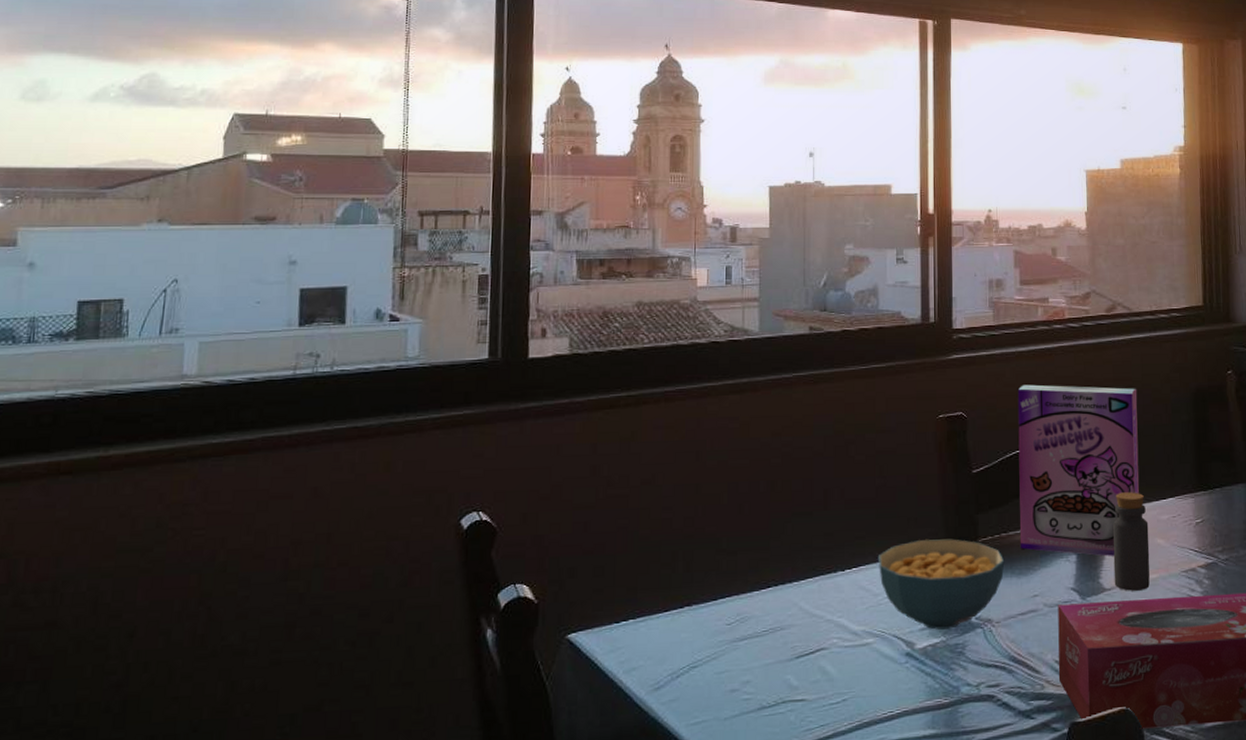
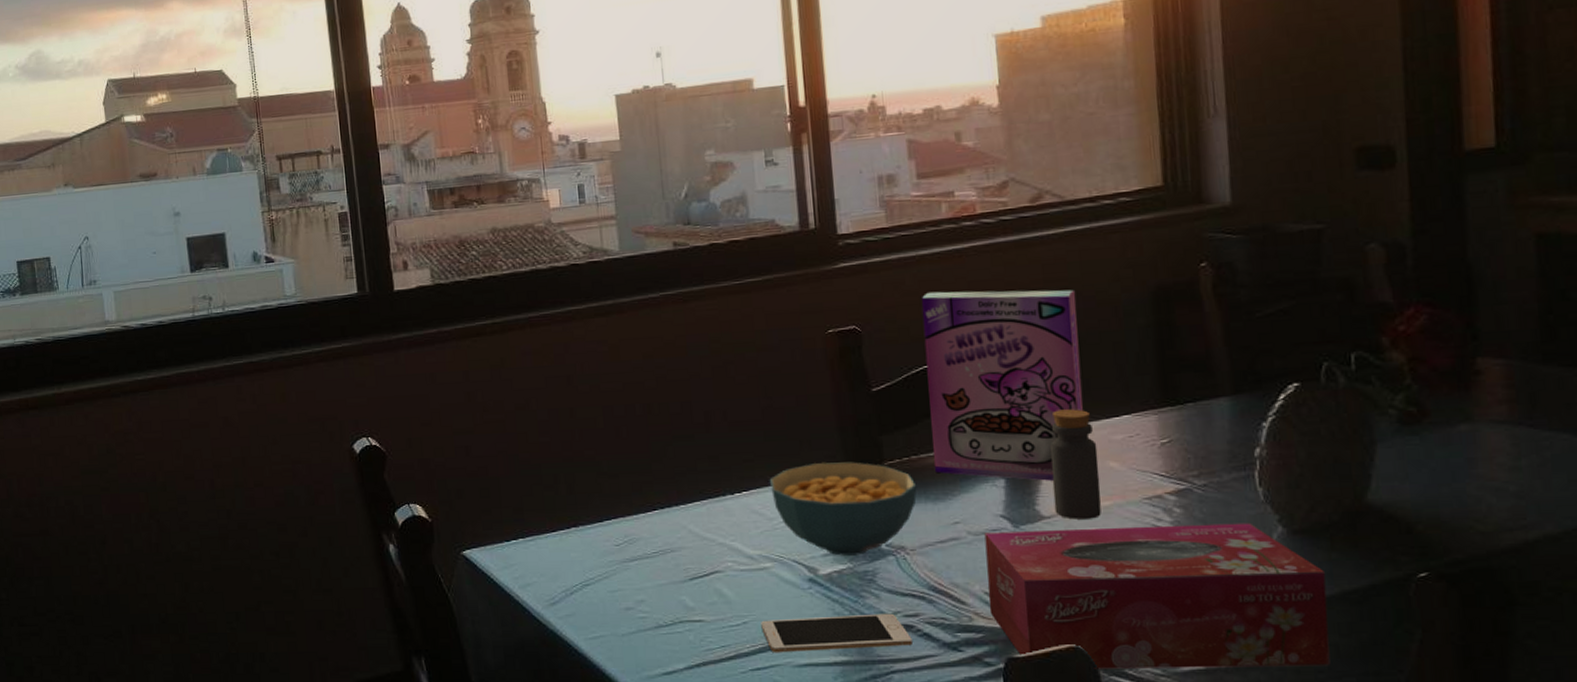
cell phone: none [859,684,993,730] -> present [761,613,913,653]

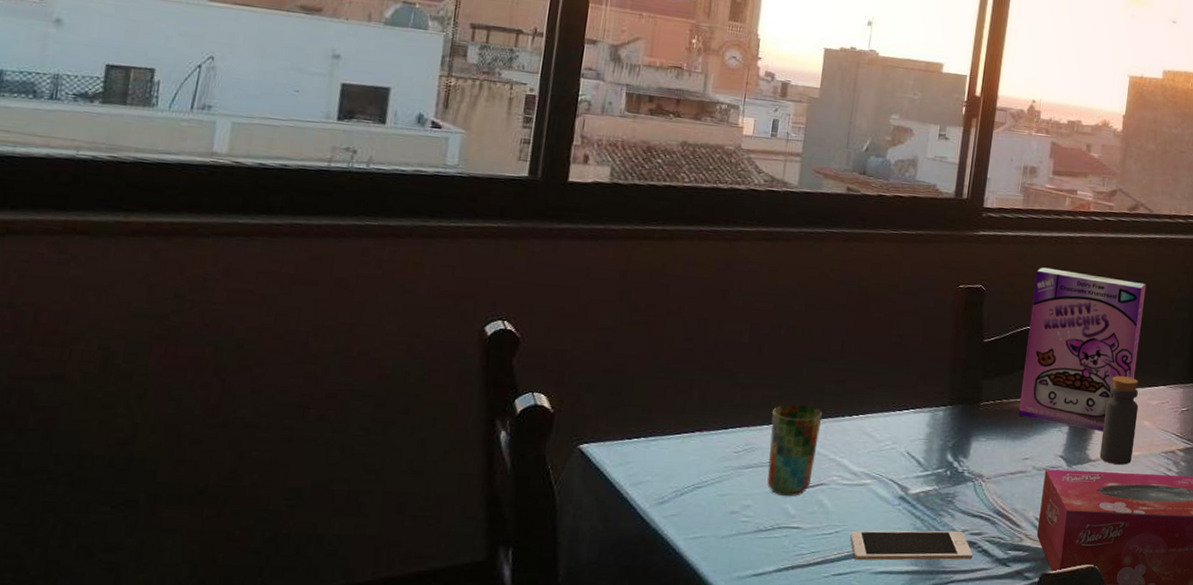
cup: none [646,487,704,589] -> present [767,404,823,497]
cereal bowl: present [769,462,917,556] -> none [884,397,1003,479]

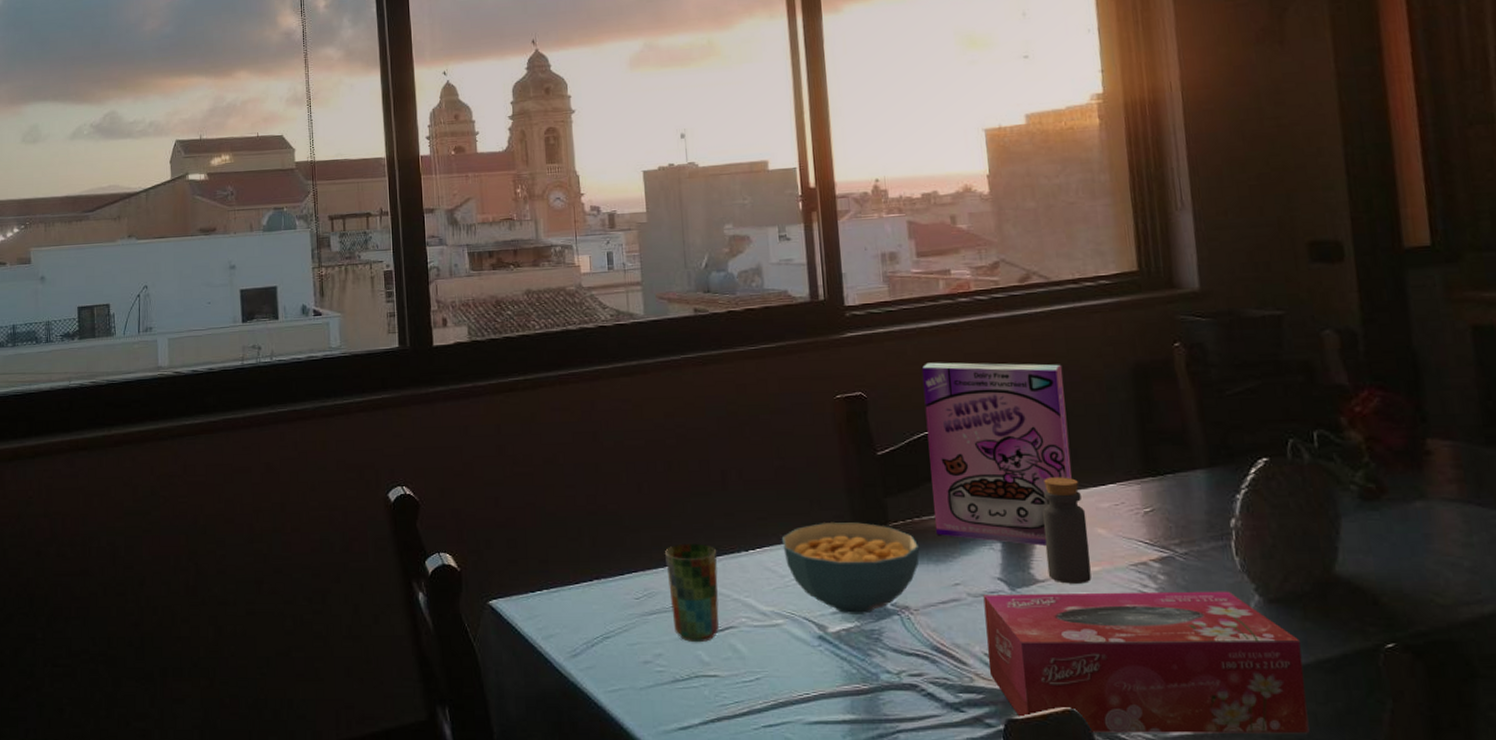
cell phone: present [850,530,973,561] -> none [773,672,917,710]
cereal bowl: none [884,397,1003,479] -> present [781,522,920,614]

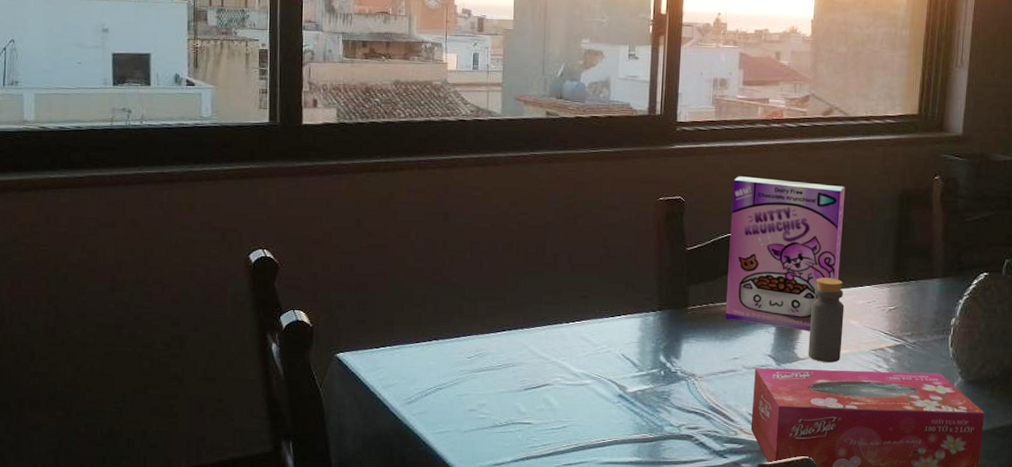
cup: present [665,543,719,643] -> none [497,314,542,396]
cereal bowl: present [781,522,920,614] -> none [598,303,710,379]

